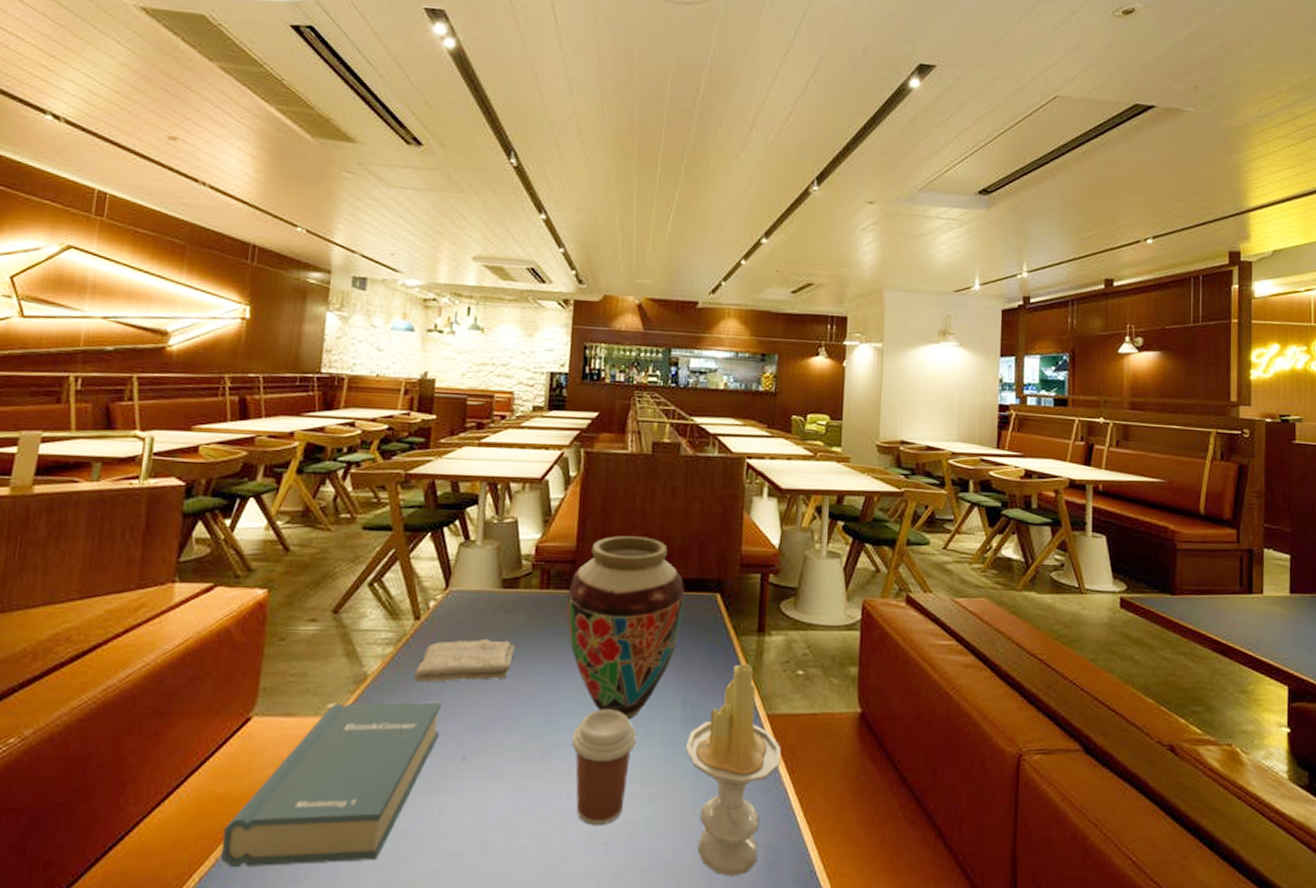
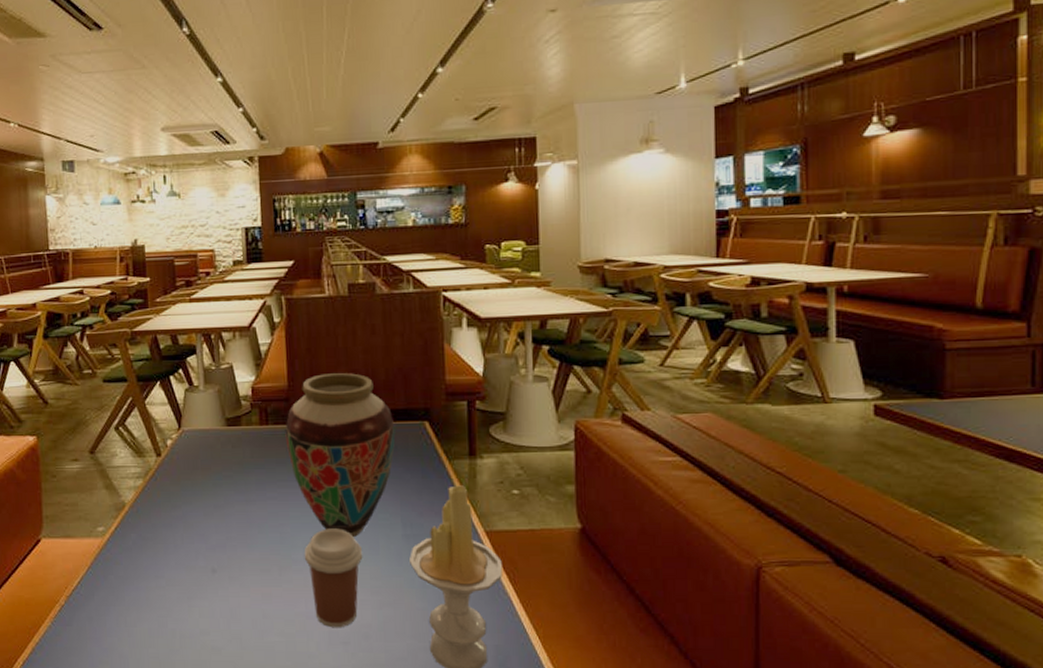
hardback book: present [220,702,441,868] -> none [34,525,191,655]
washcloth: present [414,638,514,683] -> none [163,470,244,509]

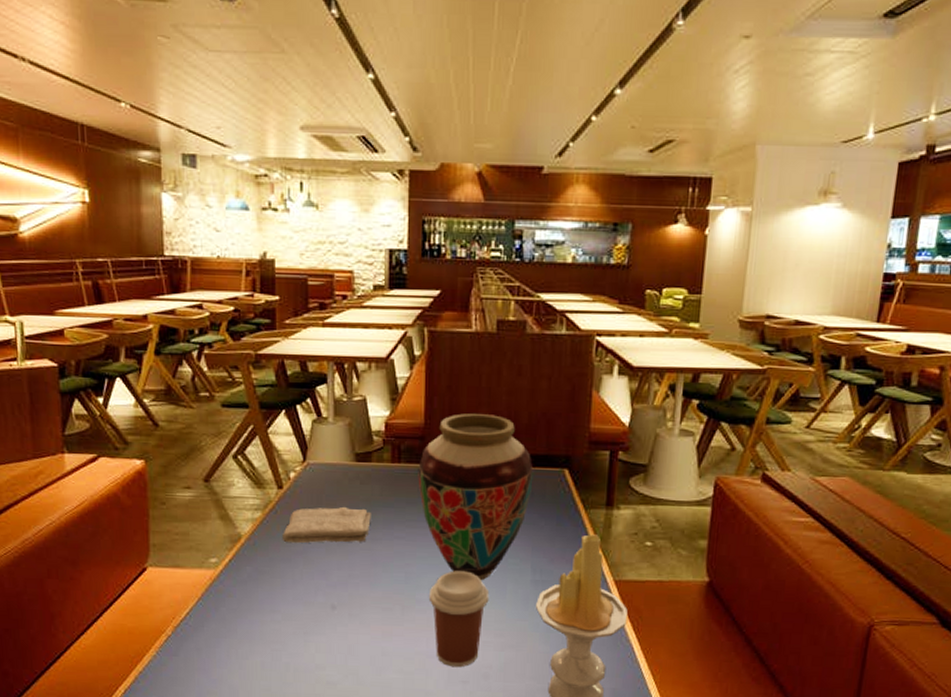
washcloth: none [163,470,244,509] -> present [283,506,371,544]

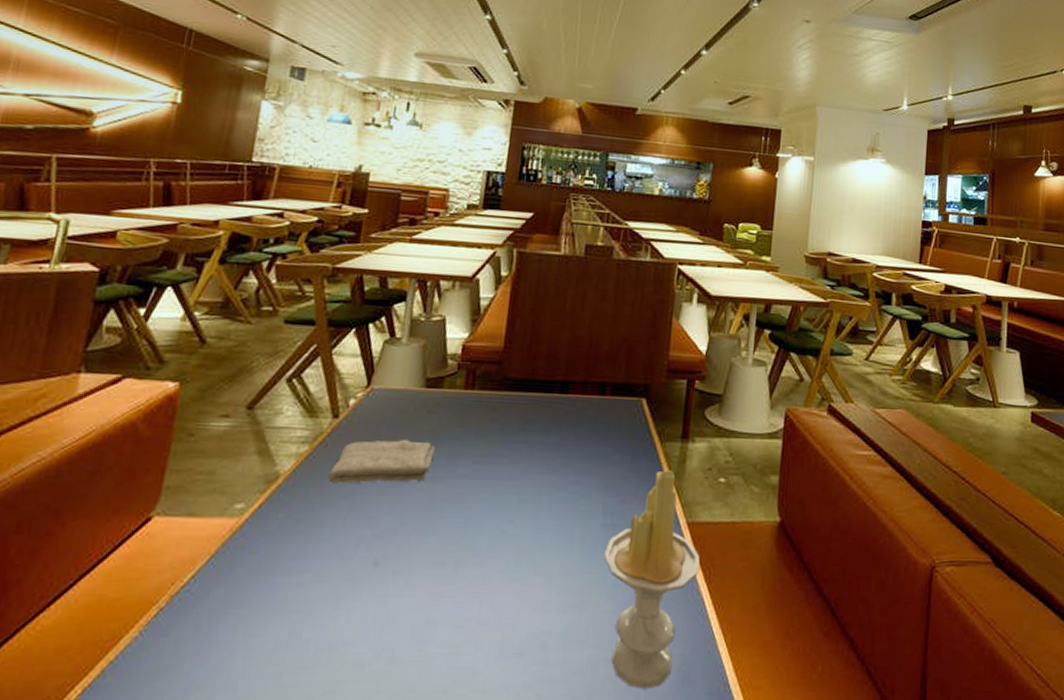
vase: present [418,413,534,581] -> none [490,337,611,526]
coffee cup: present [428,571,489,668] -> none [487,514,555,636]

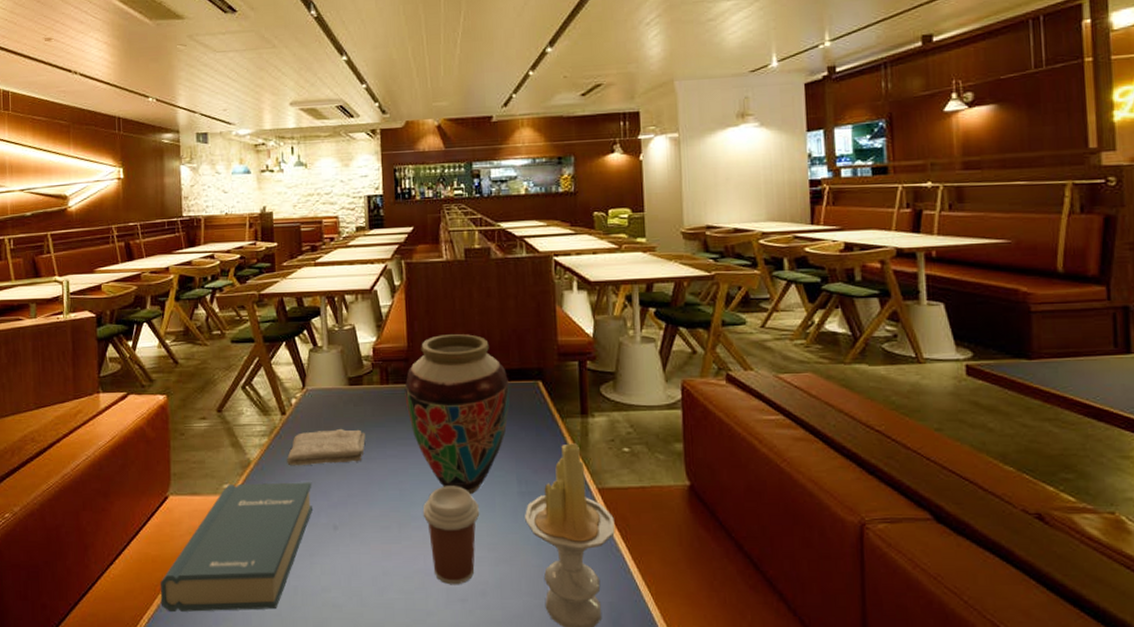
hardback book: none [107,503,355,679] -> present [160,482,313,613]
coffee cup: none [487,514,555,636] -> present [422,486,480,585]
vase: none [490,337,611,526] -> present [404,334,511,495]

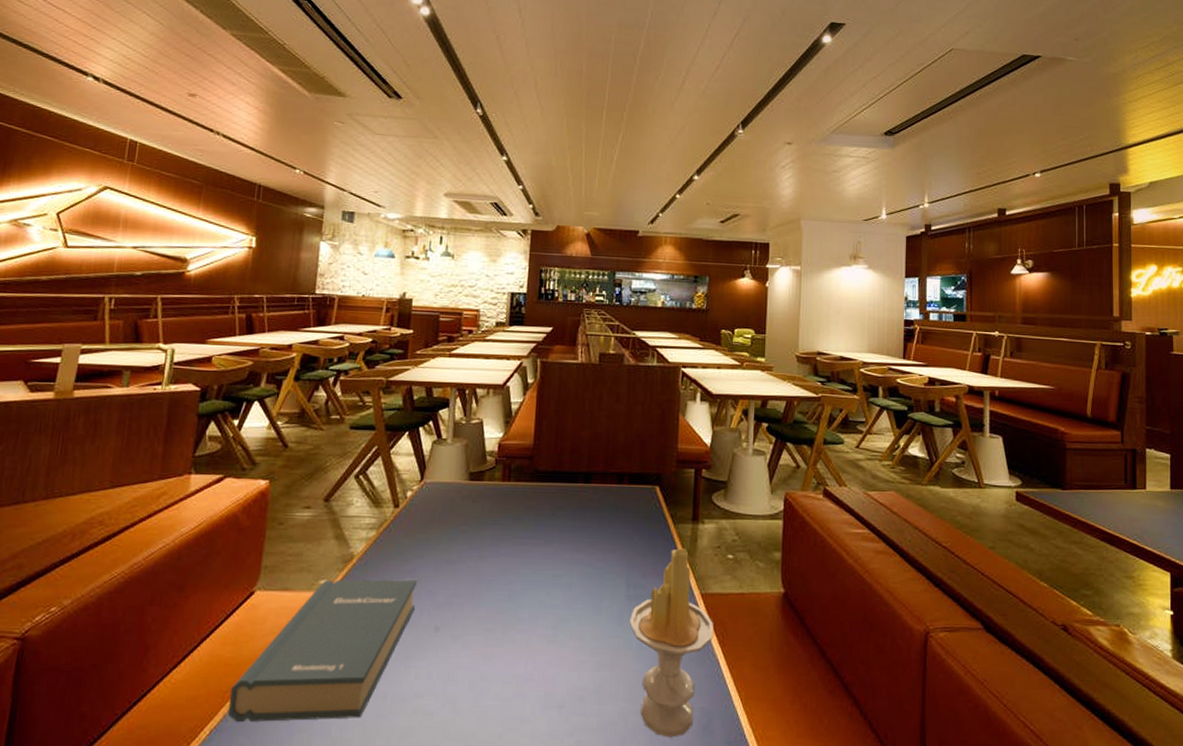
washcloth: present [287,428,365,466] -> none [394,524,480,563]
vase: present [404,334,511,495] -> none [525,435,629,598]
coffee cup: present [422,486,480,585] -> none [529,587,587,691]

